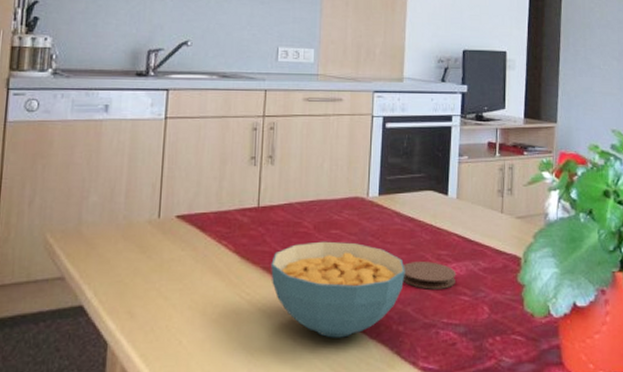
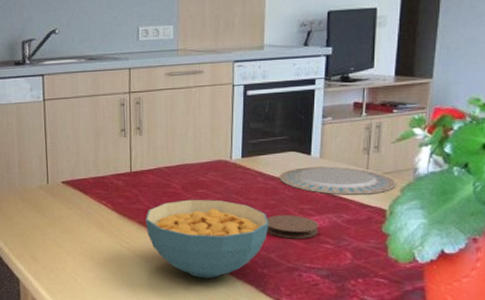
plate: none [417,208,529,240] -> present [280,166,396,195]

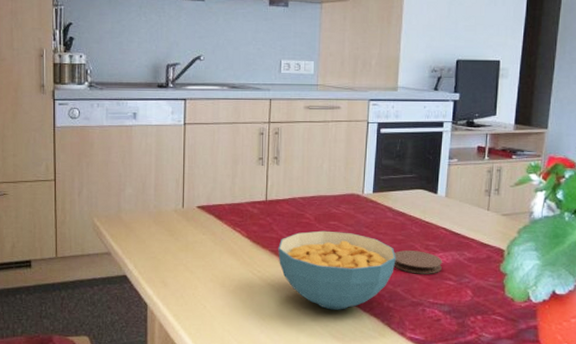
plate: present [280,166,396,195] -> none [408,205,514,234]

